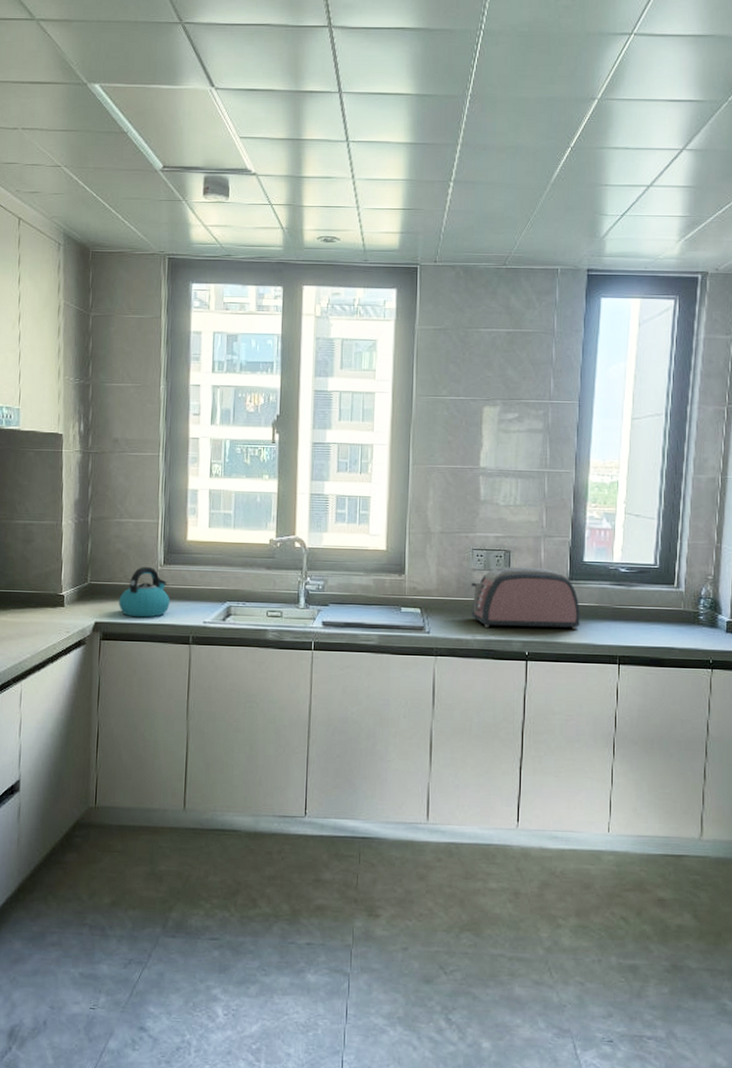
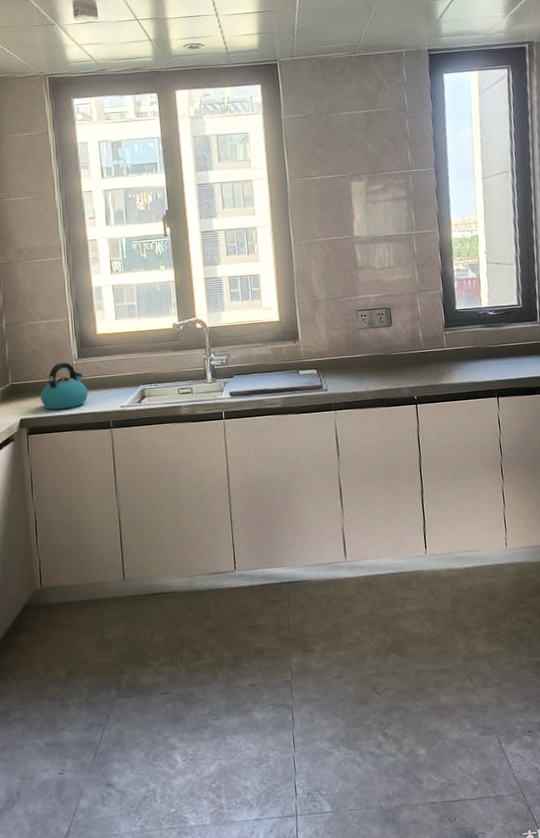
toaster: present [471,566,580,629] -> none [359,320,459,379]

